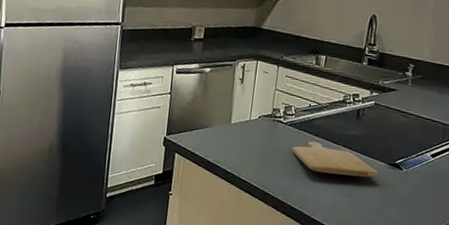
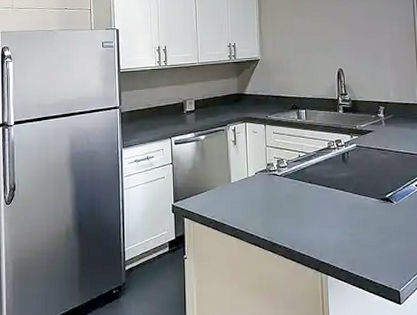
chopping board: present [292,141,379,178] -> none [290,188,373,217]

